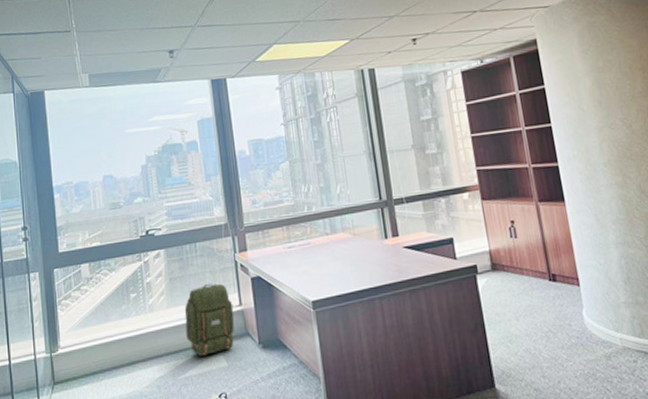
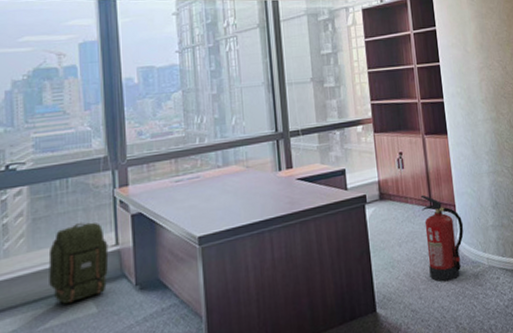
fire extinguisher: none [537,266,591,361] -> present [420,195,464,282]

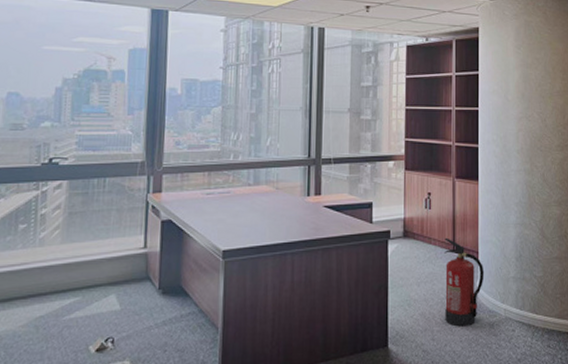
backpack: present [48,222,109,304] -> none [78,221,137,297]

